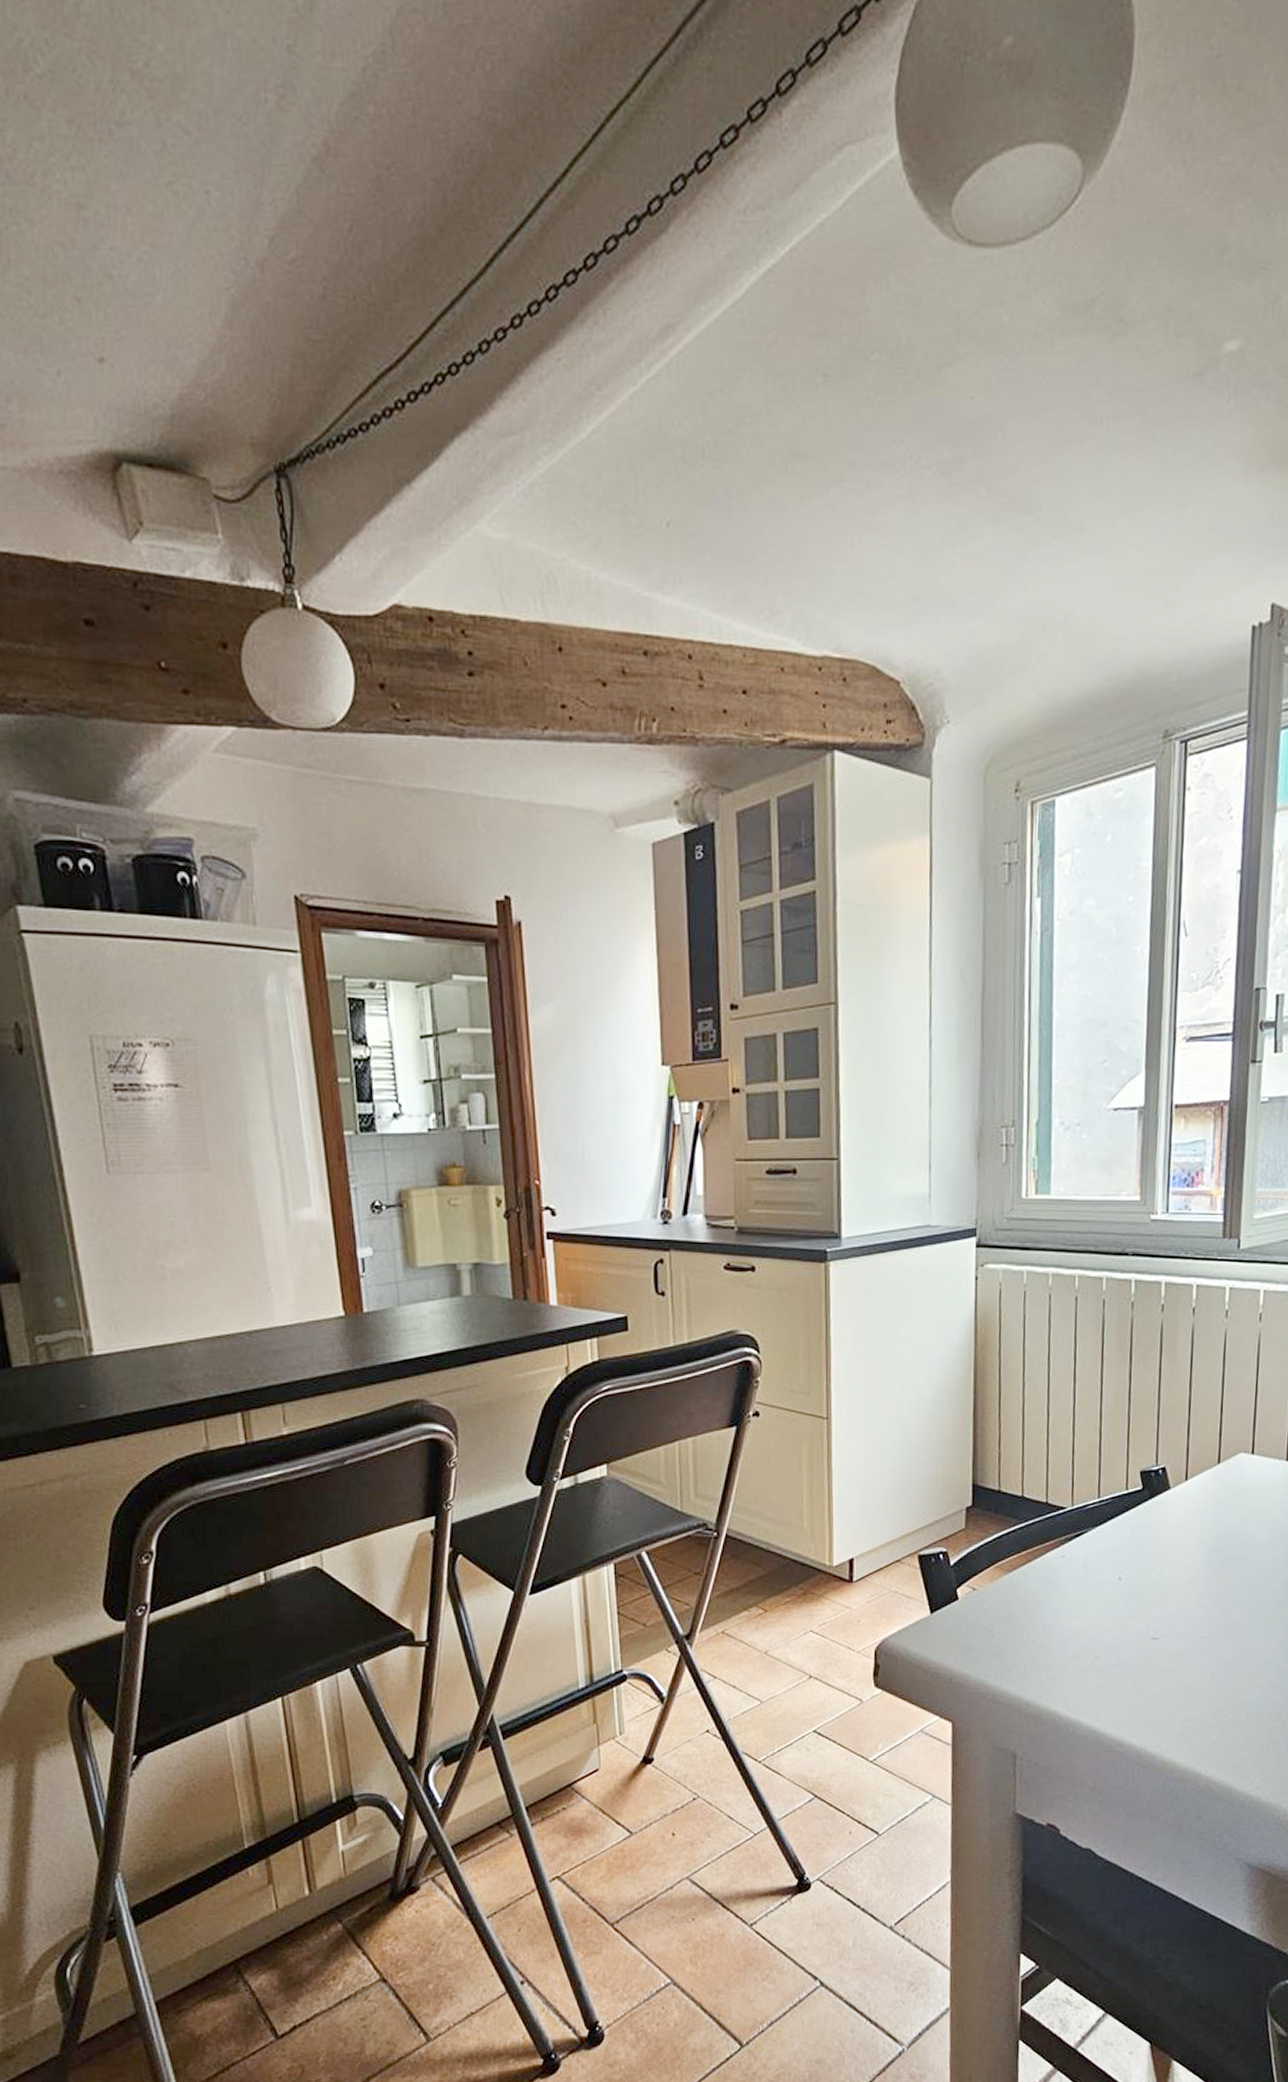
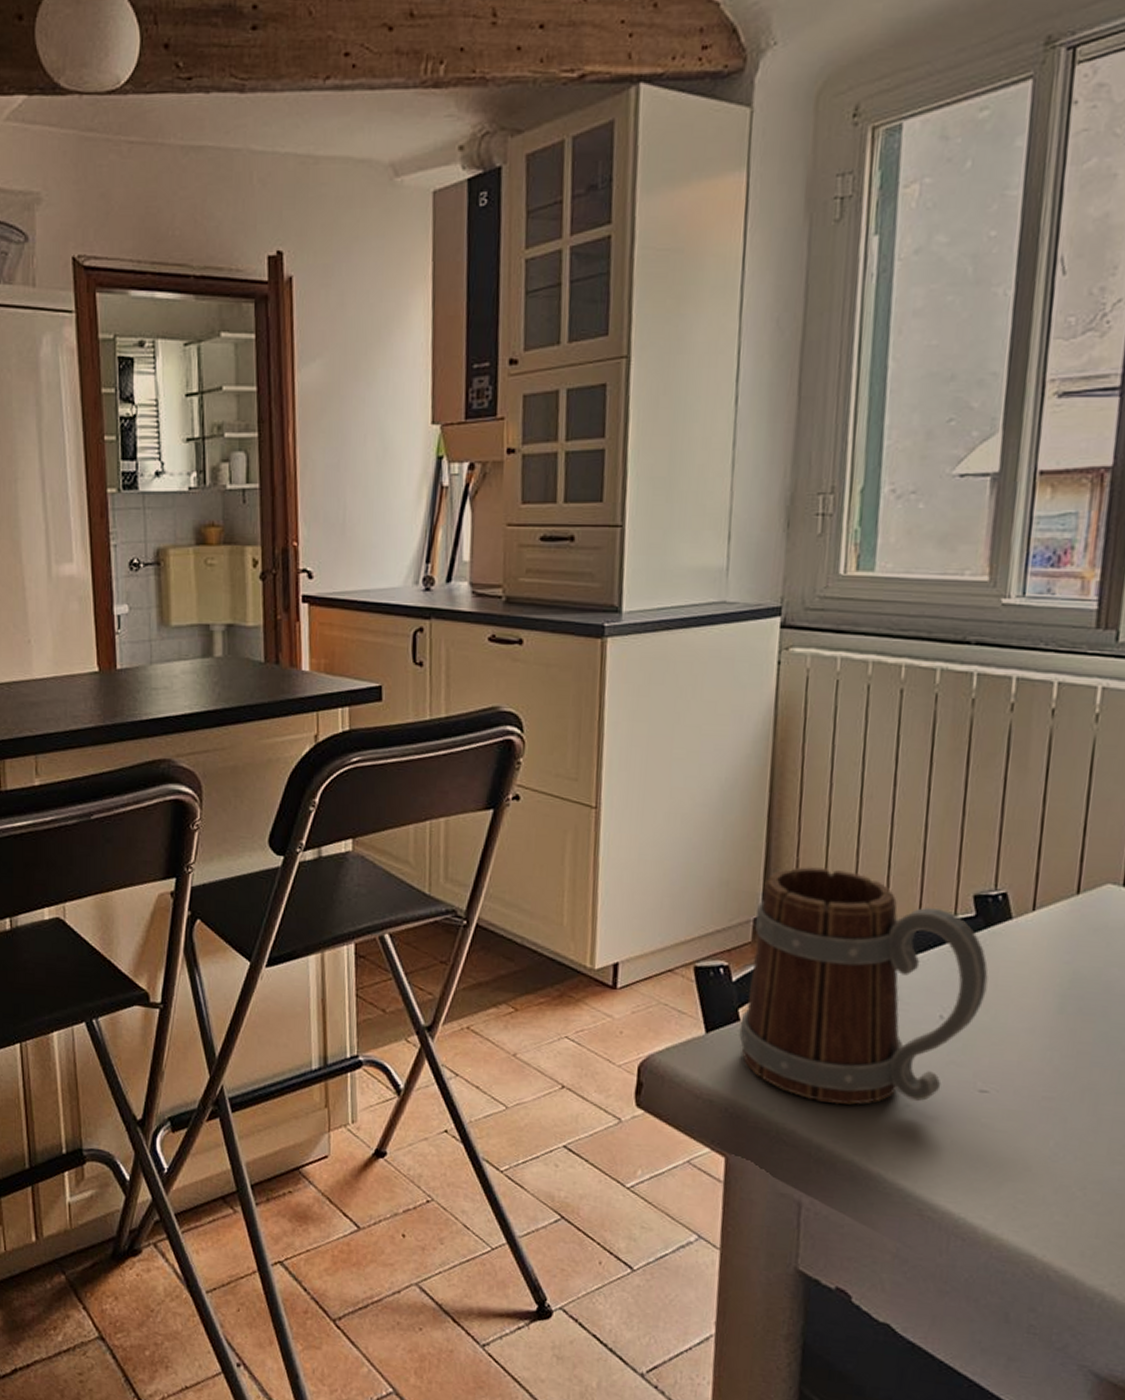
mug: none [958,1457,1154,1663] -> present [739,866,988,1105]

